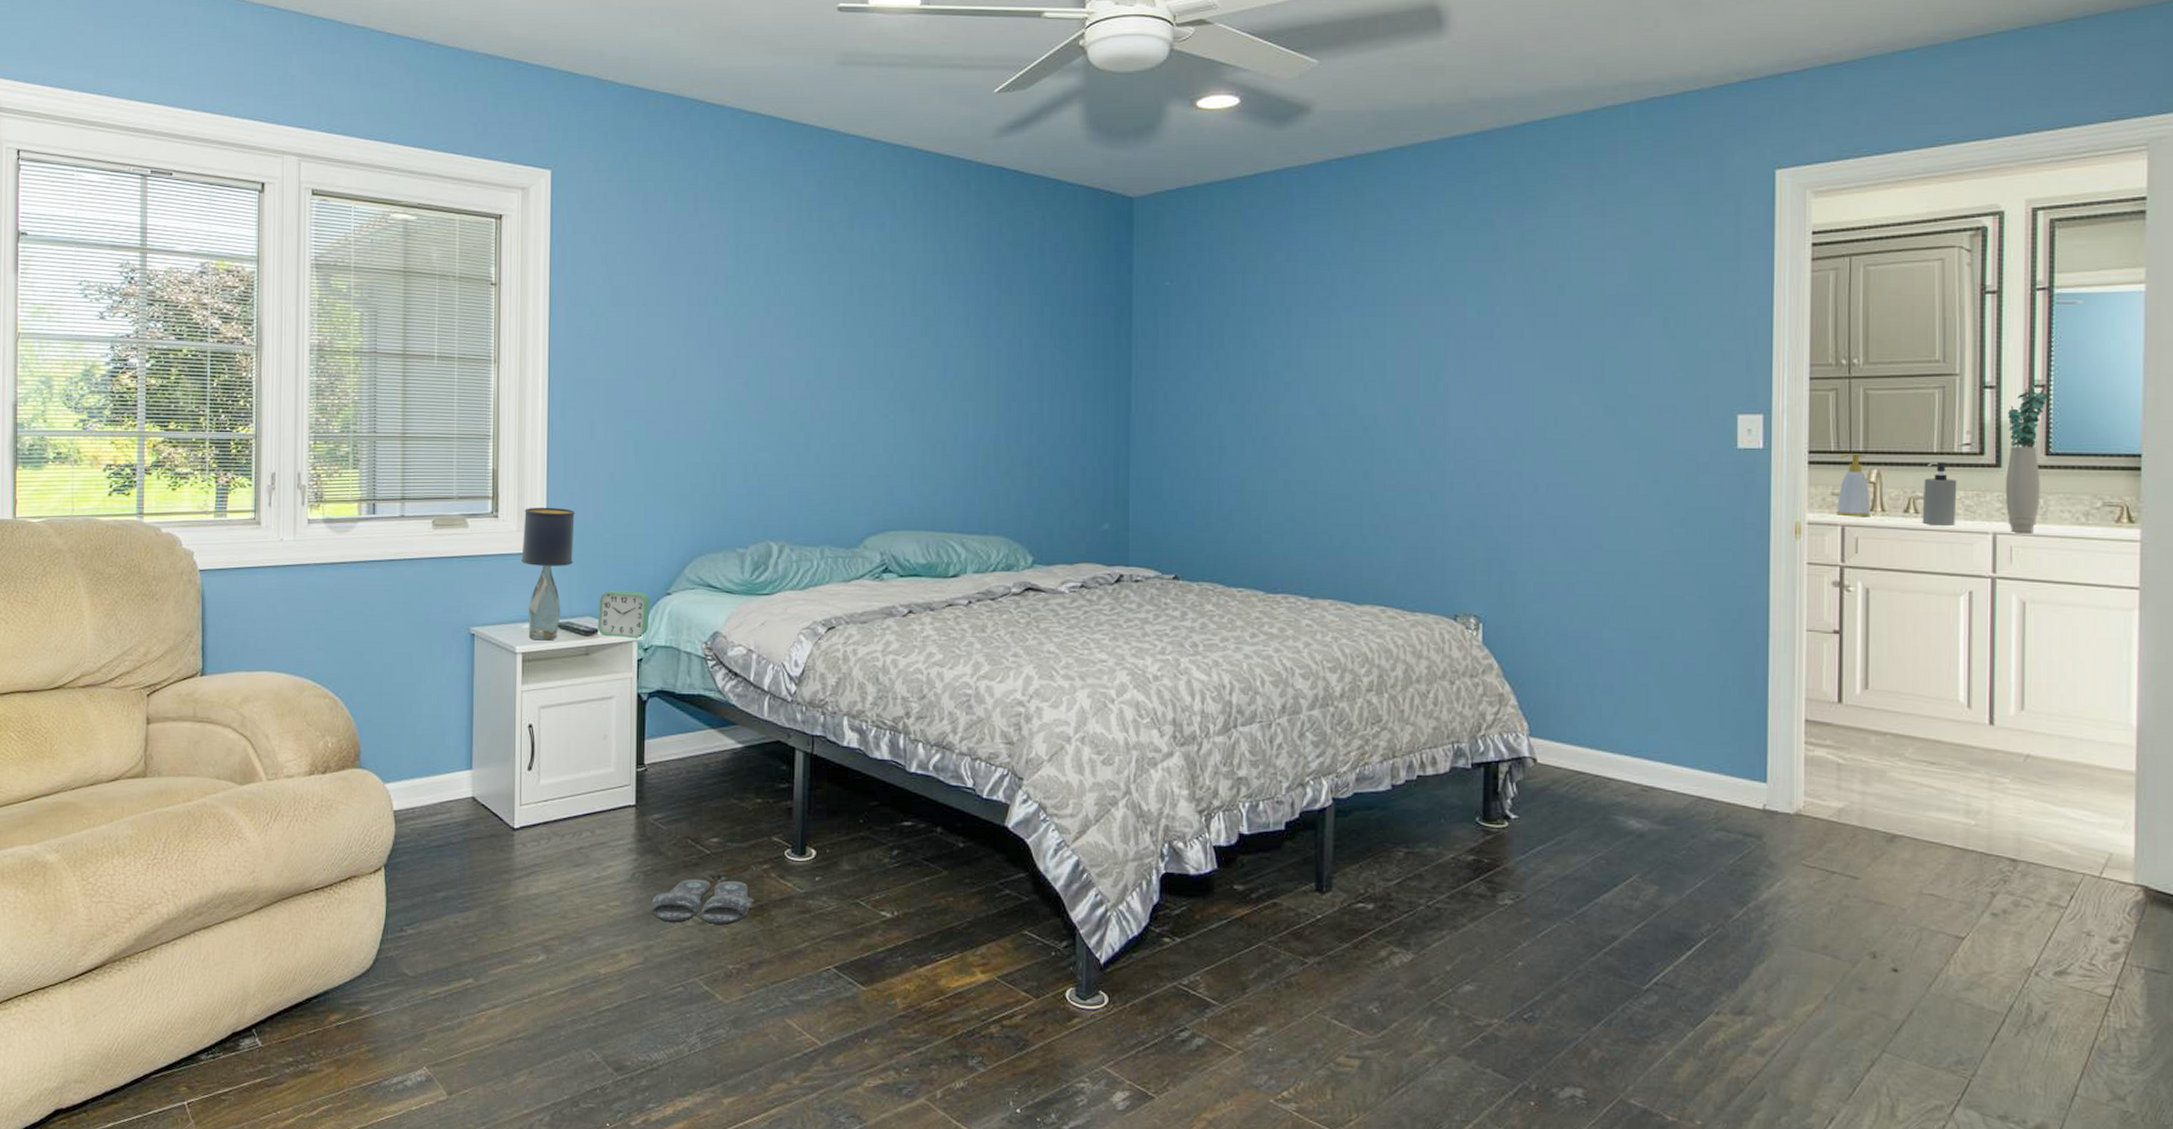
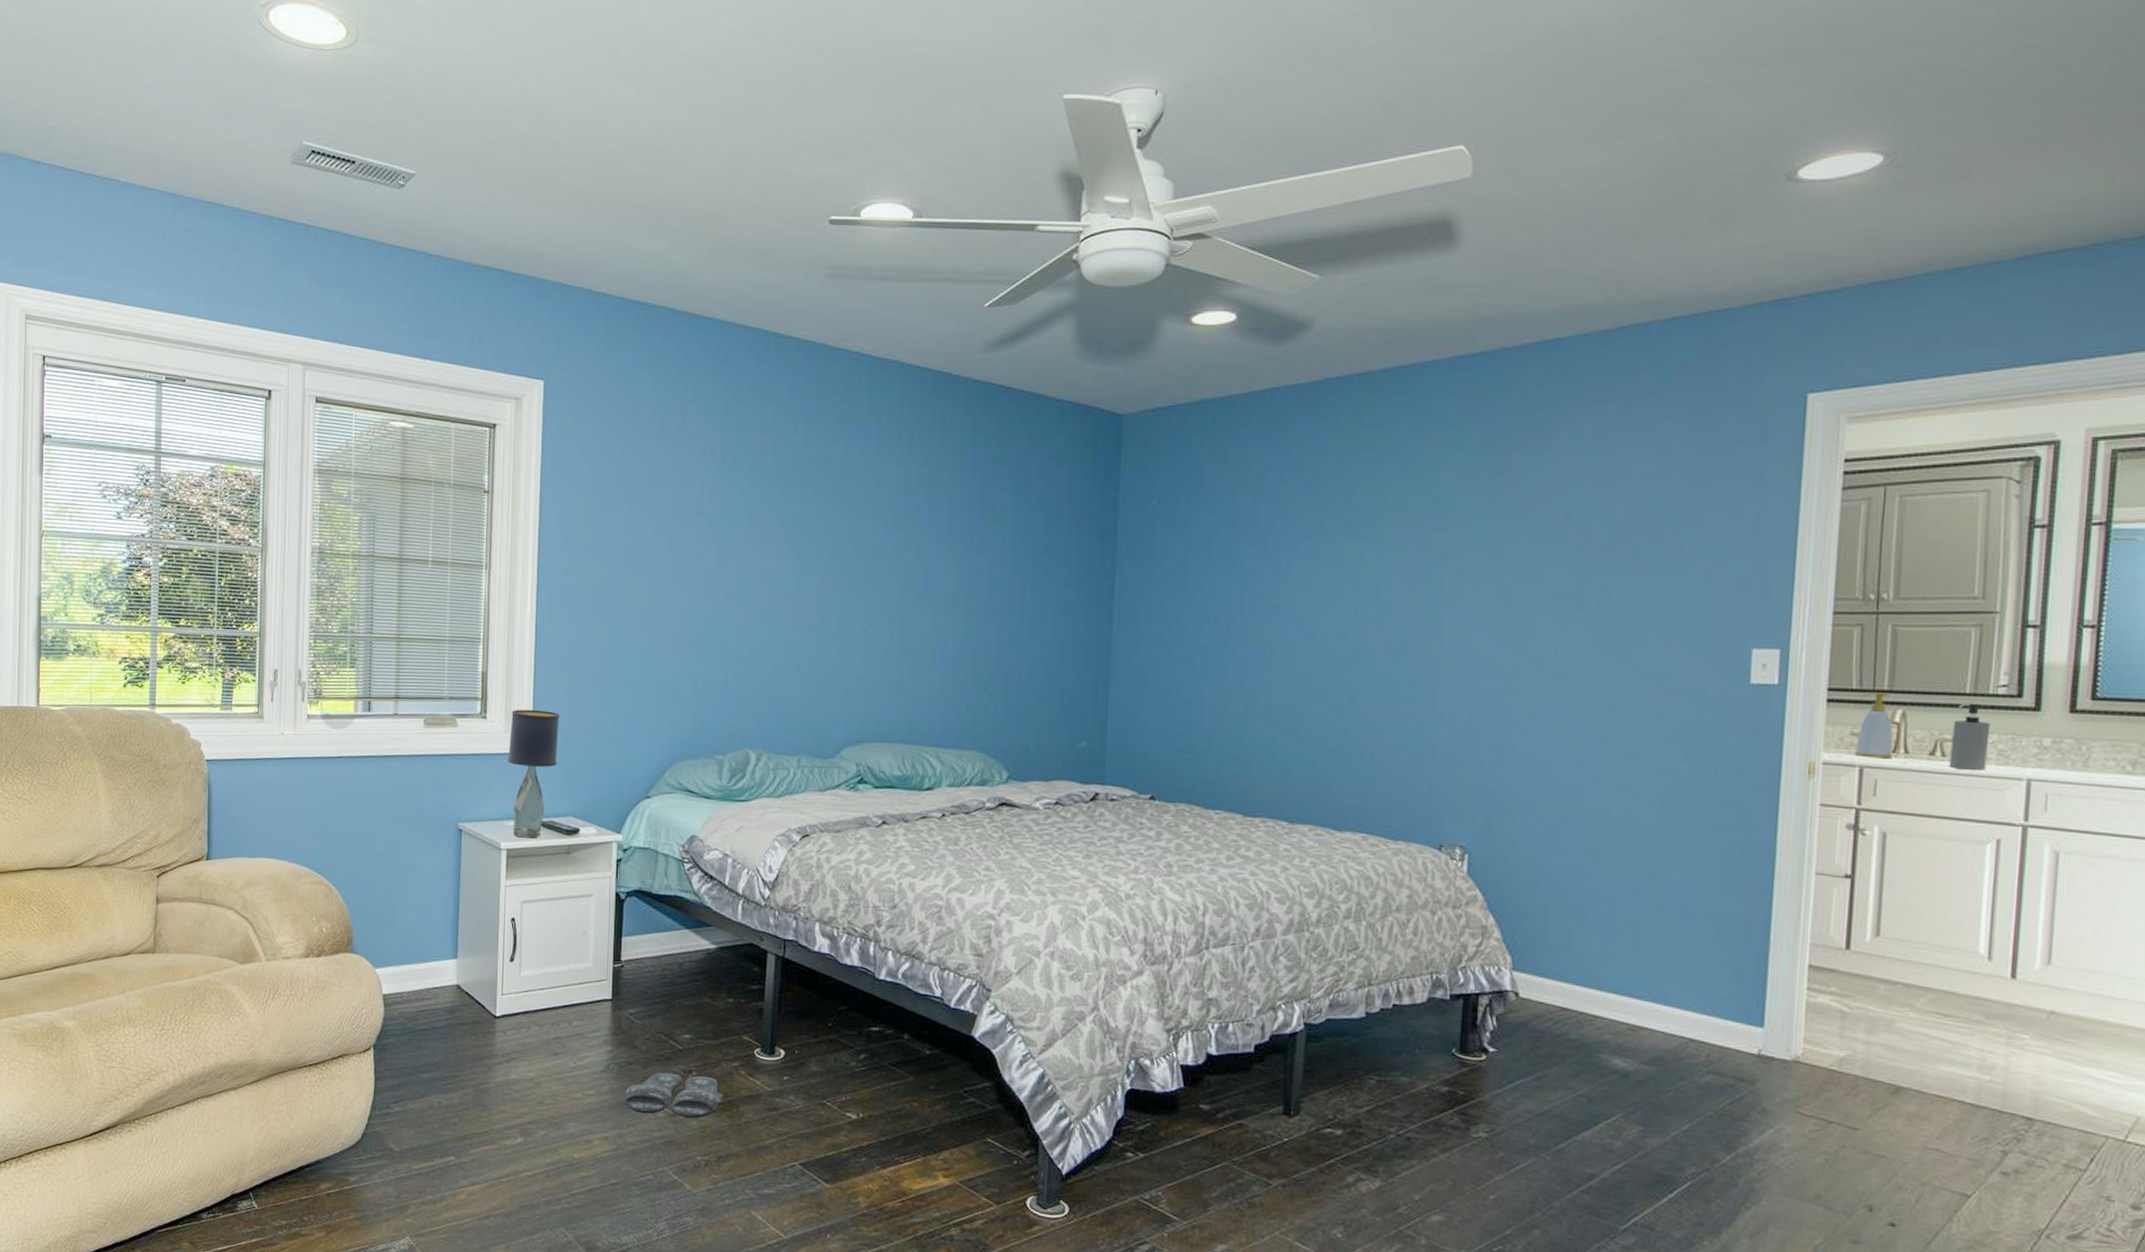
alarm clock: present [597,589,651,639] -> none [579,791,631,840]
vase: present [2005,385,2048,532] -> none [2042,626,2099,780]

